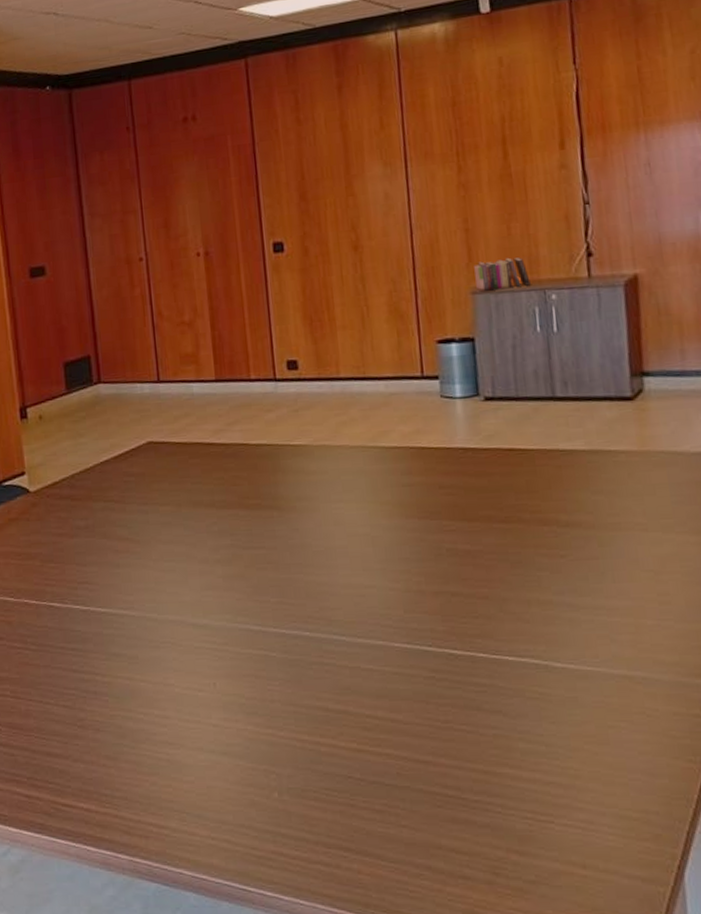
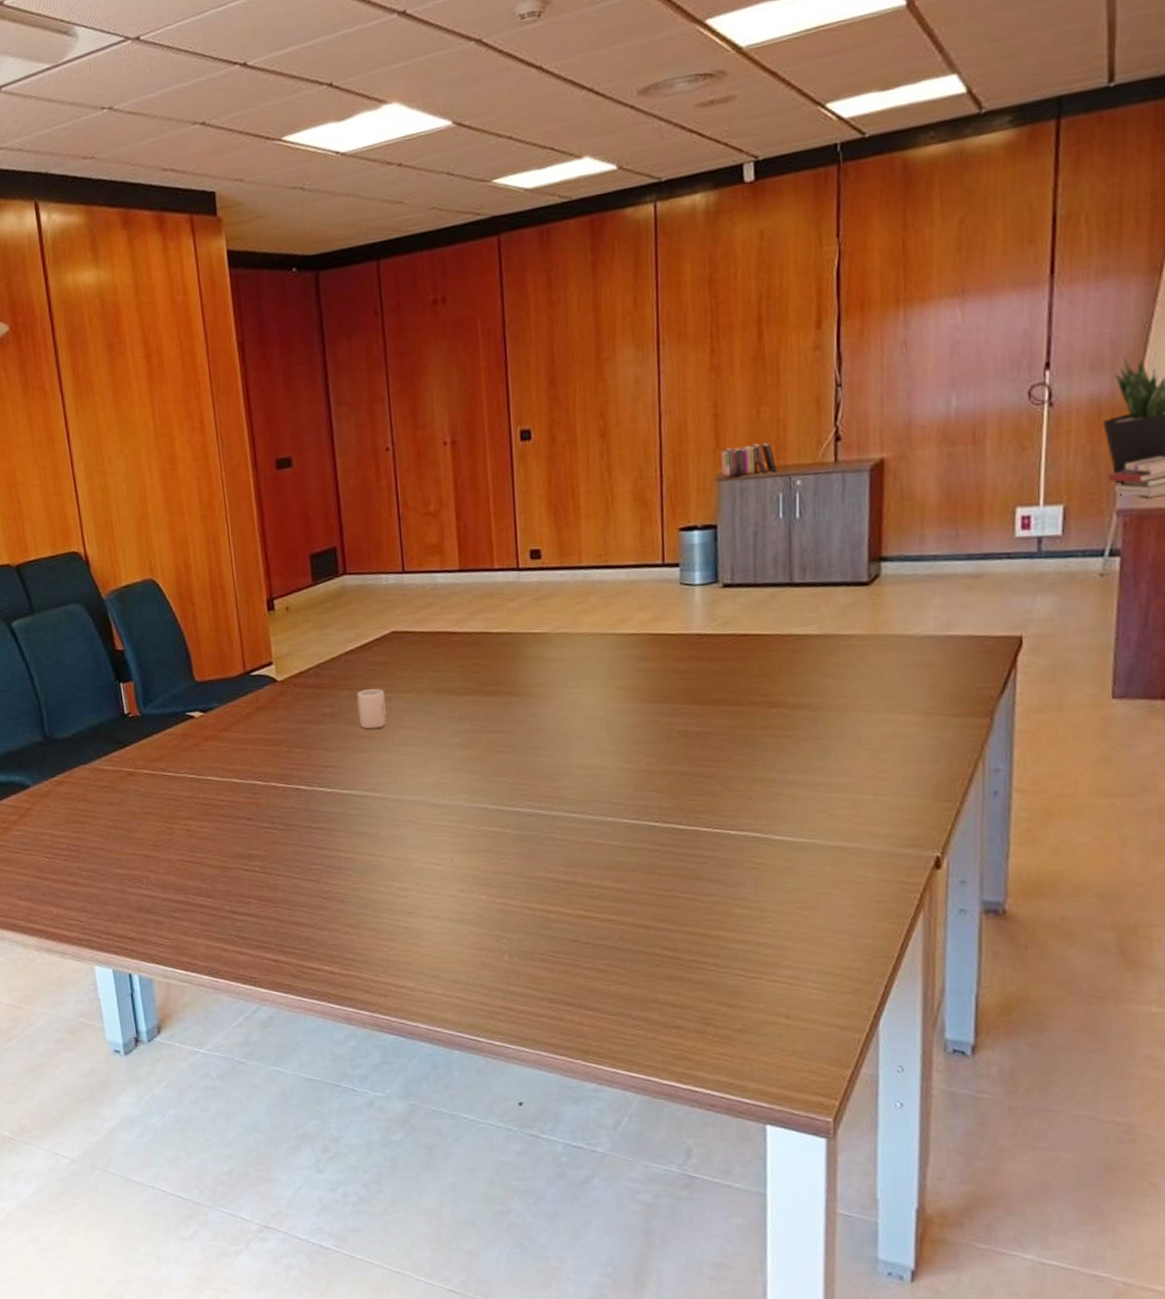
mug: none [112,501,144,544] -> present [356,689,387,729]

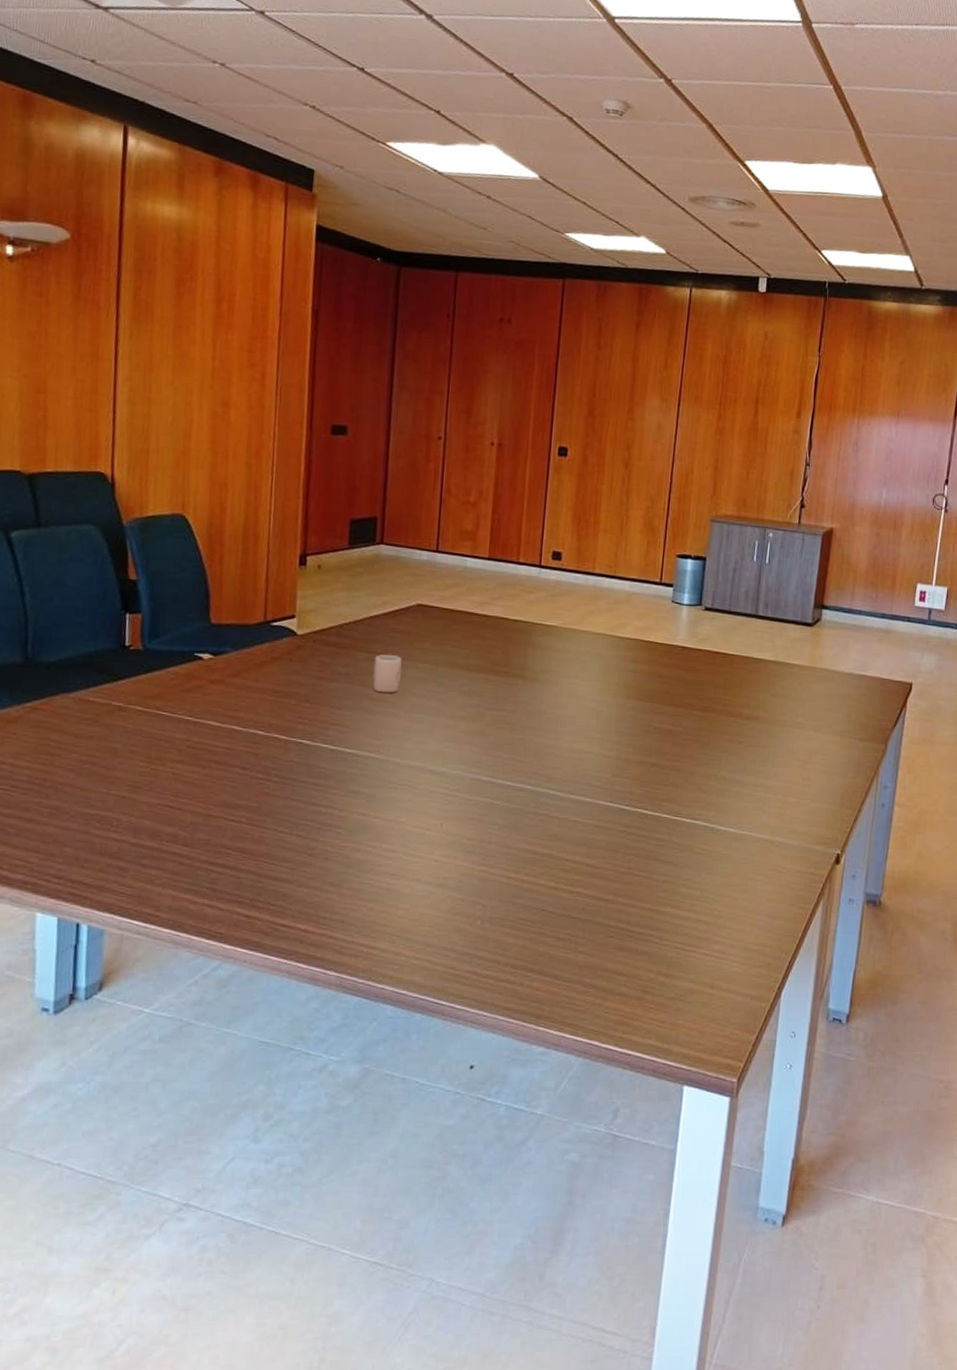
books: present [721,443,776,478] -> none [715,496,756,523]

